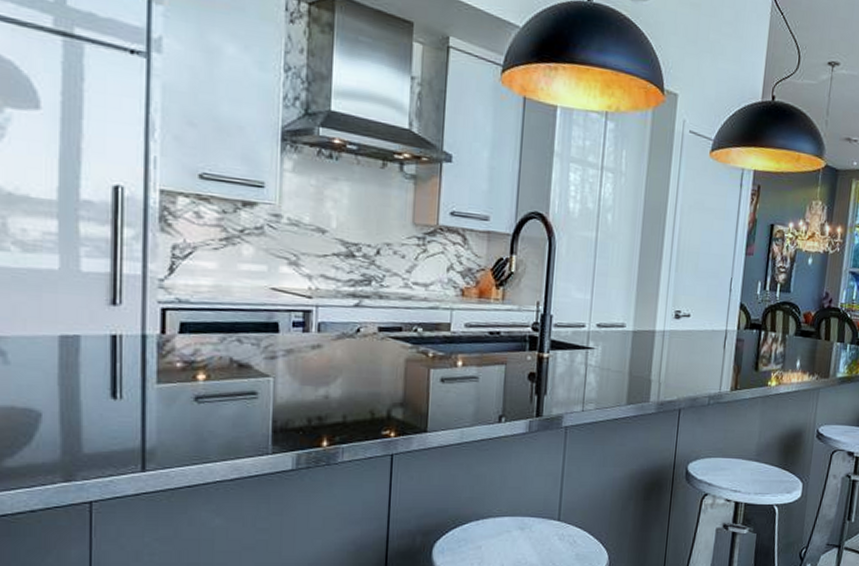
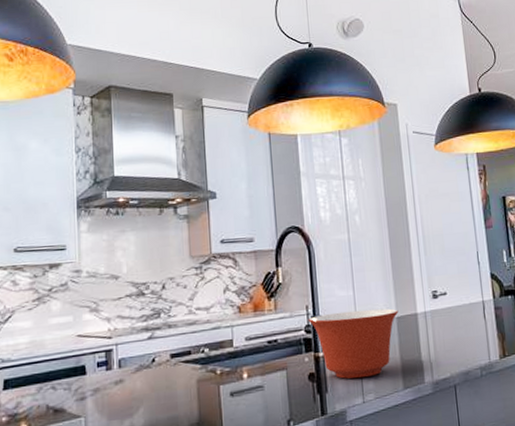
mixing bowl: none [537,314,636,386] -> present [308,308,399,379]

